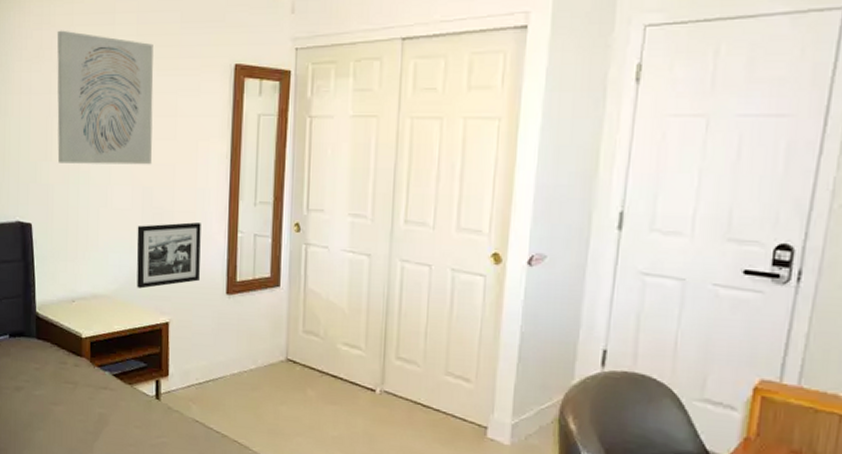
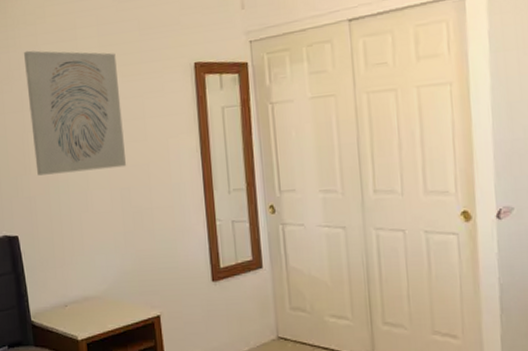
picture frame: present [136,222,201,289] -> none [119,216,186,286]

